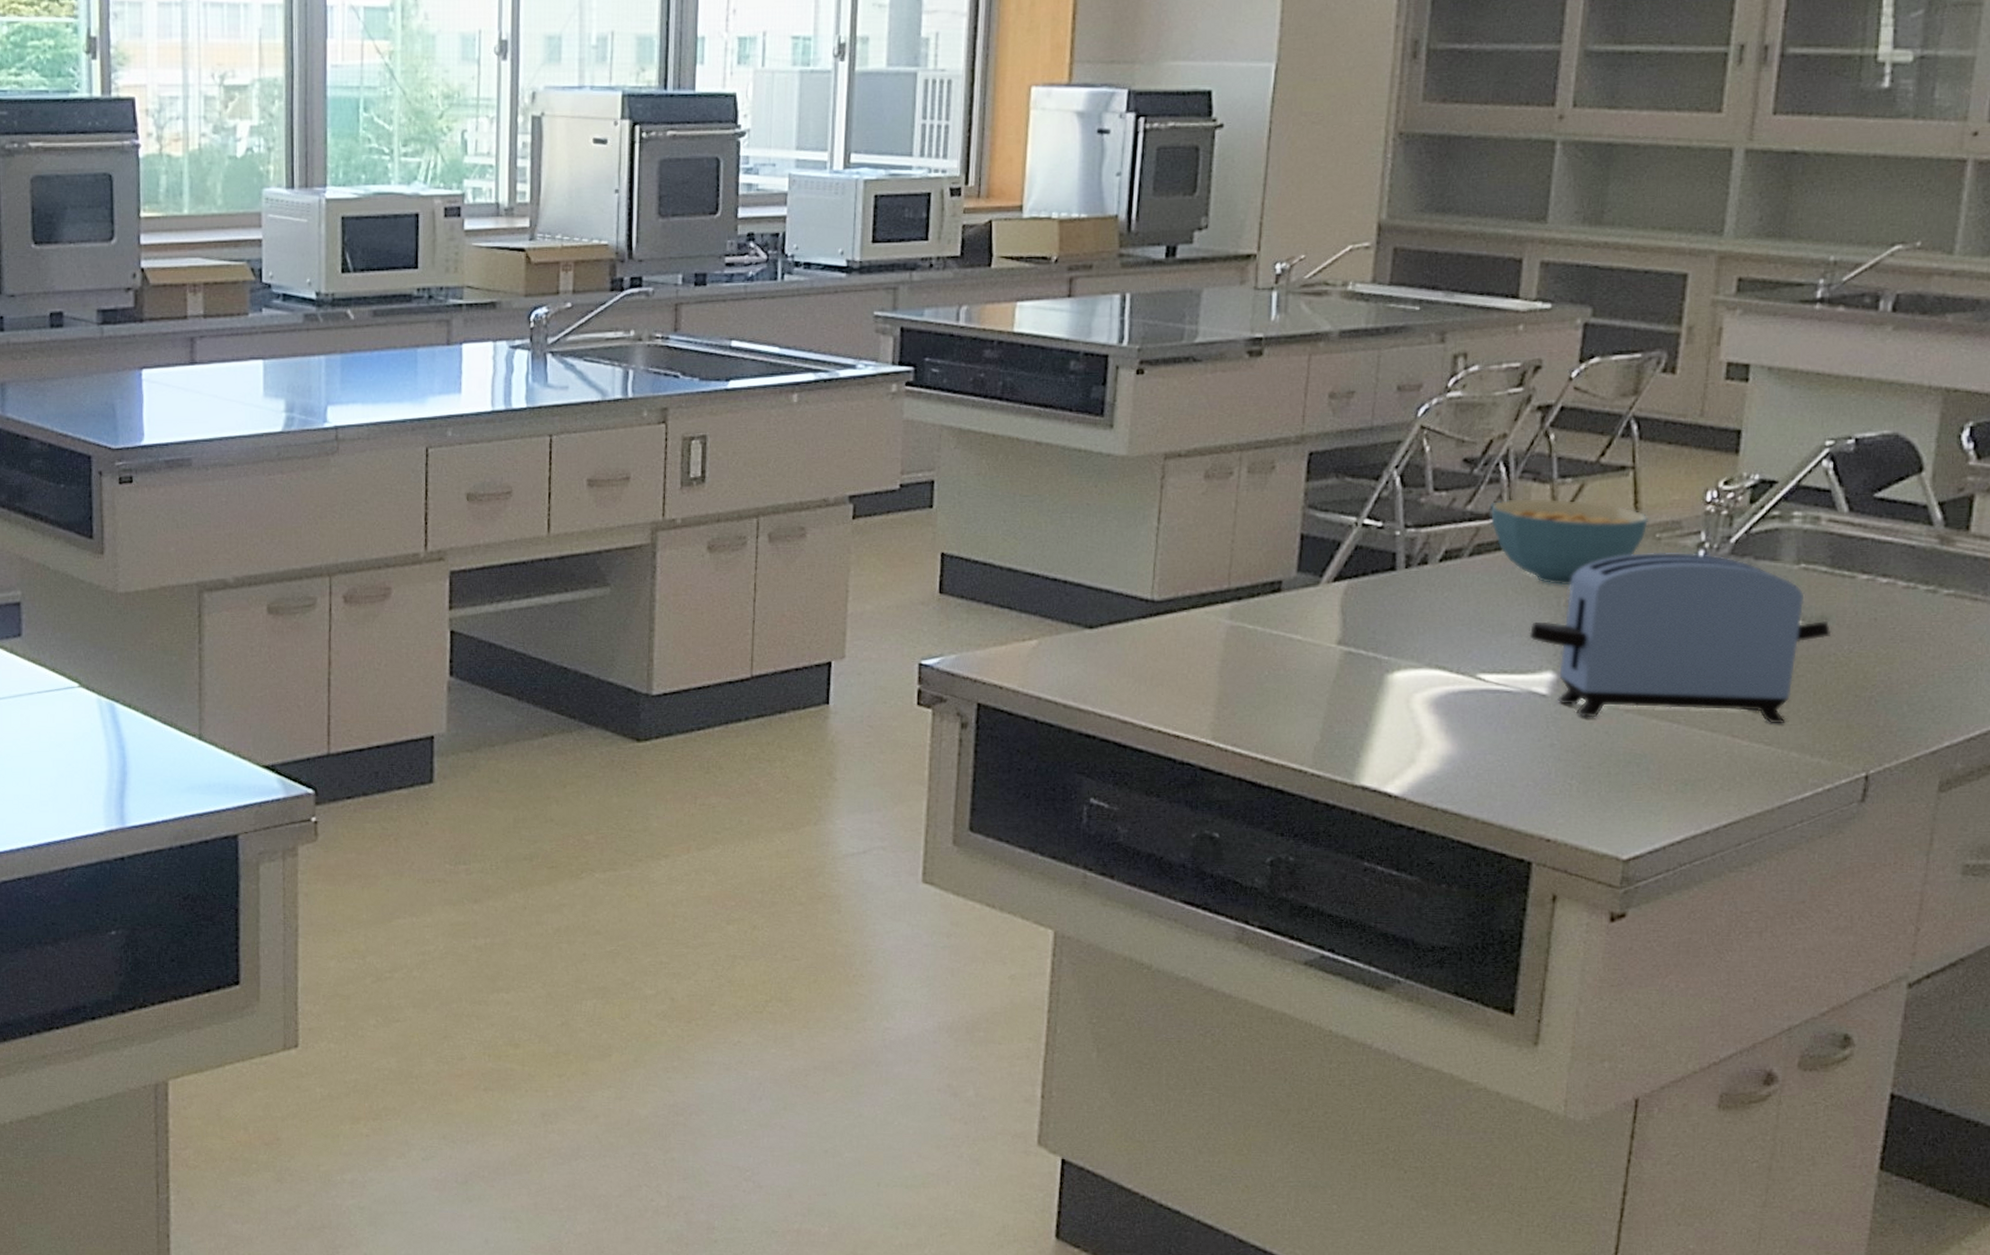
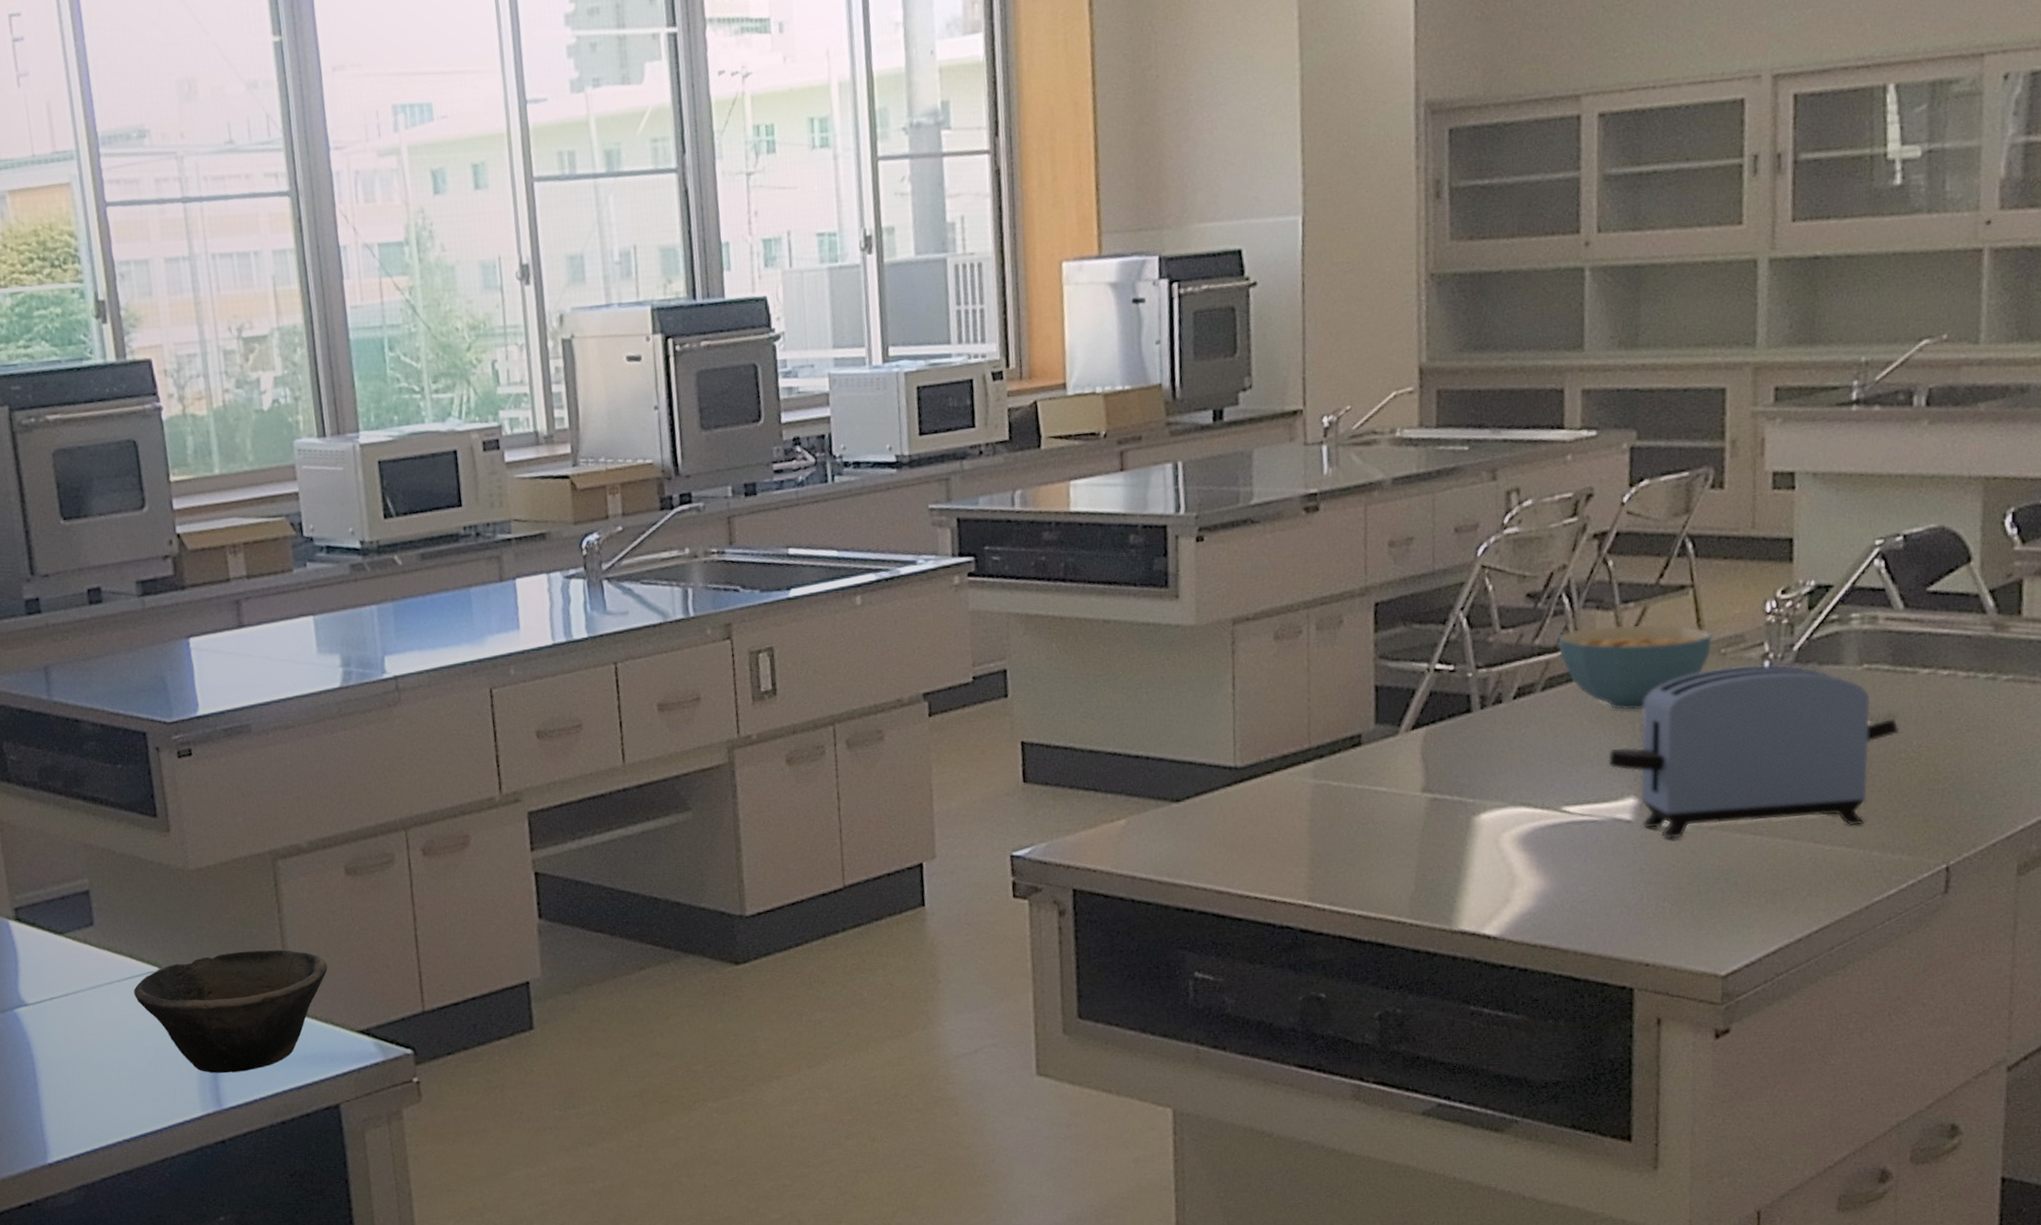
bowl: none [52,677,240,793] -> present [133,949,328,1074]

